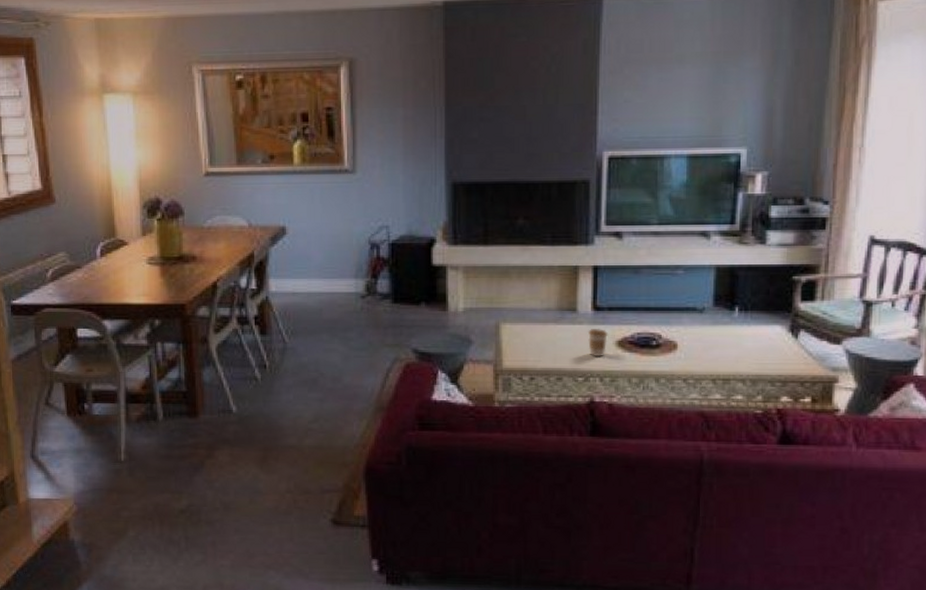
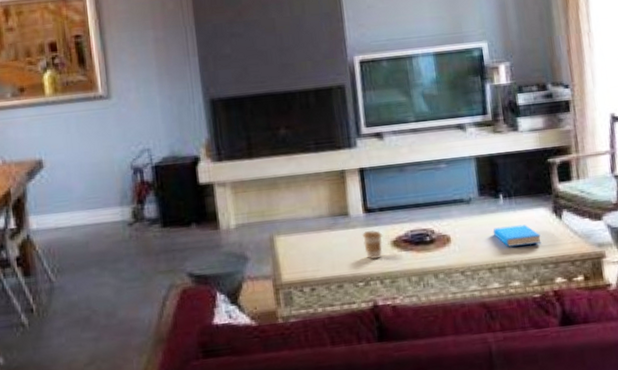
book: none [722,340,772,362] -> present [493,224,542,247]

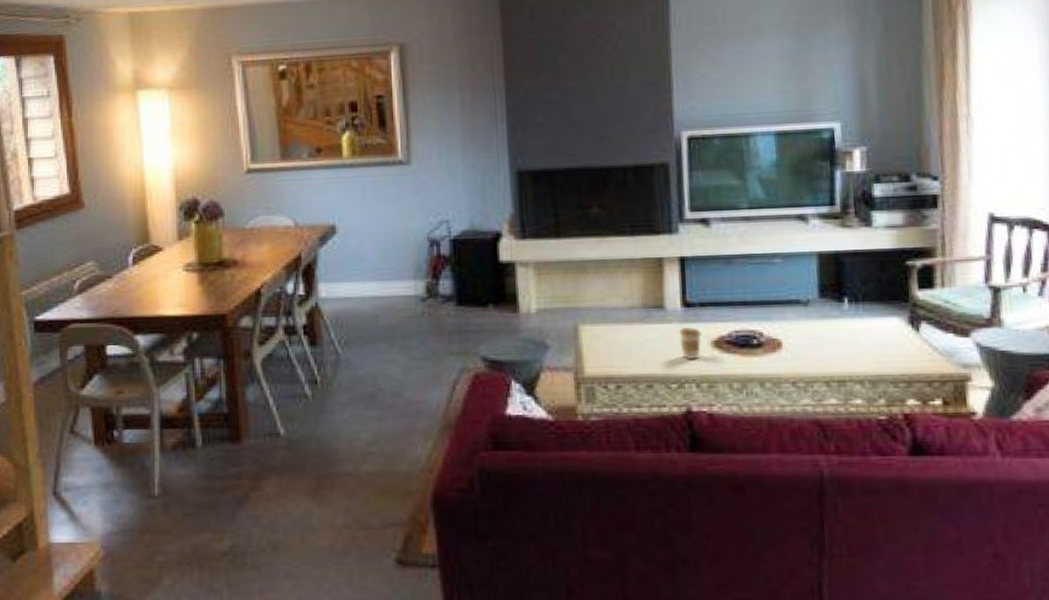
book: present [493,224,542,247] -> none [833,334,892,359]

